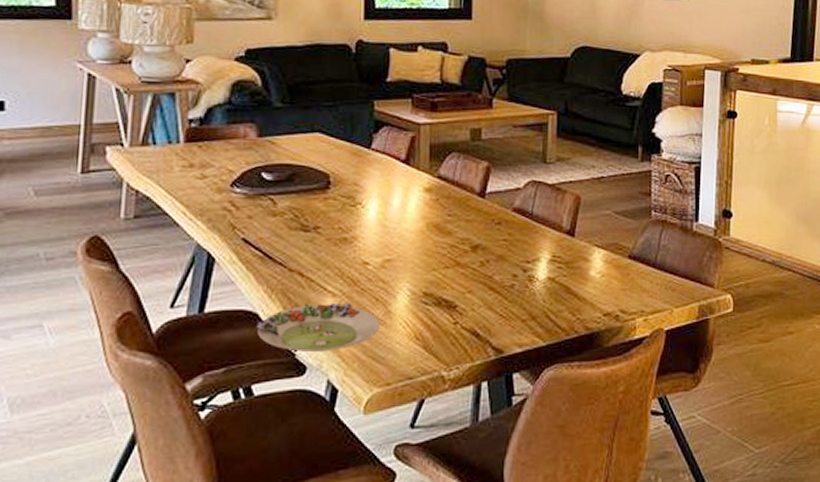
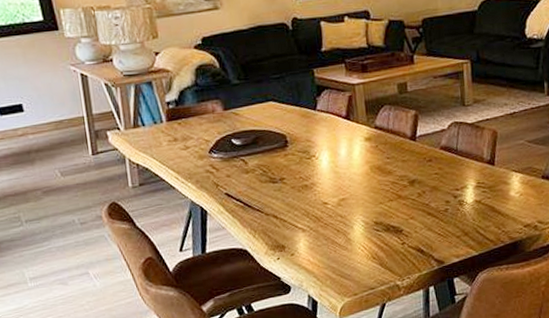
salad plate: present [256,302,380,352] -> none [247,235,343,276]

